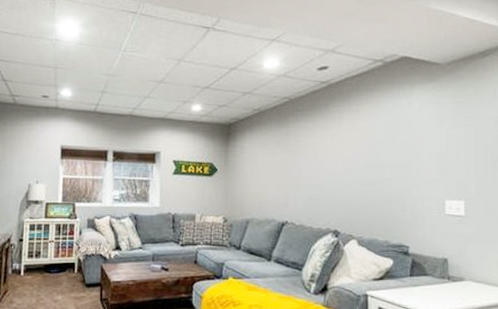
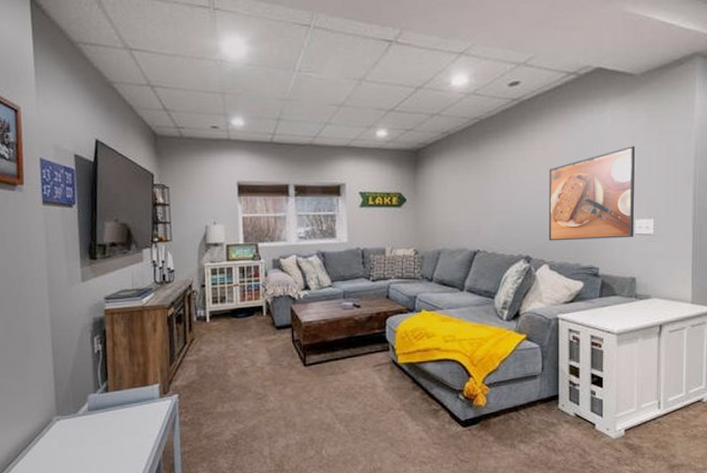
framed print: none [356,129,444,218] -> present [548,145,635,241]

